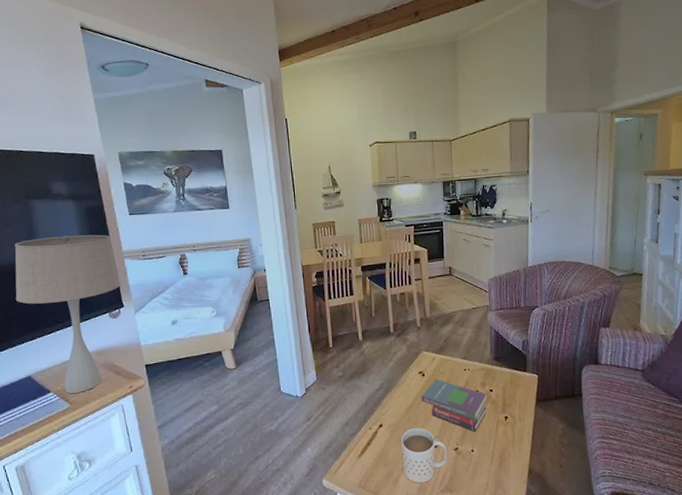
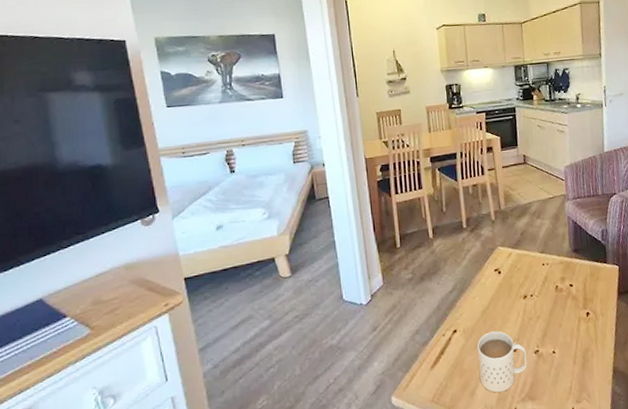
table lamp: present [15,234,121,394] -> none [25,130,156,318]
books: present [421,378,487,432] -> none [497,275,567,332]

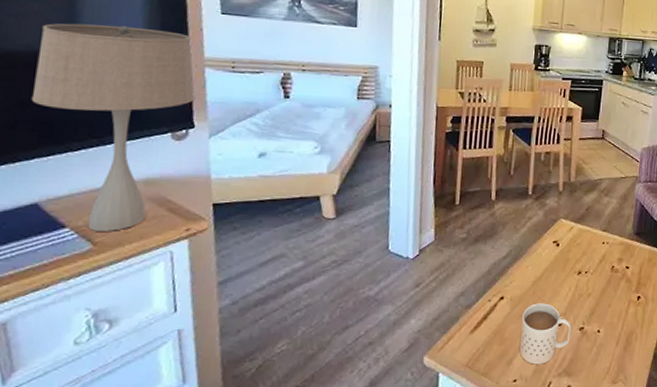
table lamp: none [25,130,156,318] -> present [31,23,196,233]

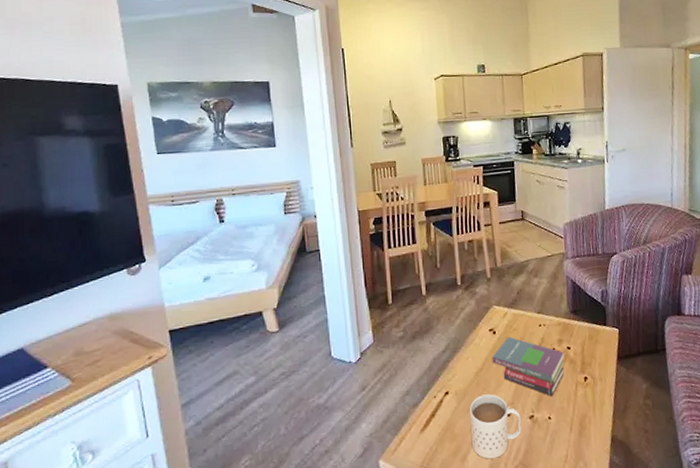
table lamp: present [31,23,196,233] -> none [10,176,144,369]
books: none [551,250,622,311] -> present [491,336,565,396]

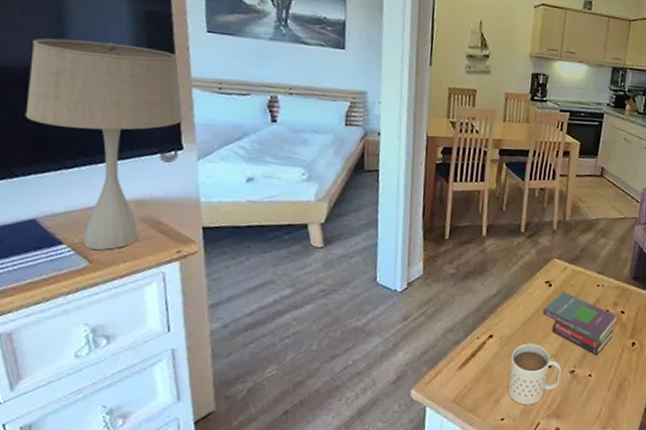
table lamp: none [10,176,144,369] -> present [25,38,184,251]

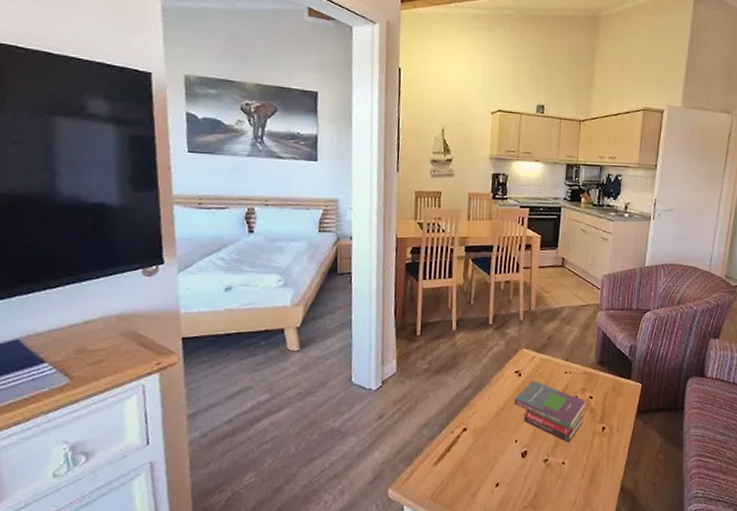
table lamp: present [25,38,184,251] -> none [12,165,165,367]
mug: present [507,343,562,405] -> none [483,434,535,498]

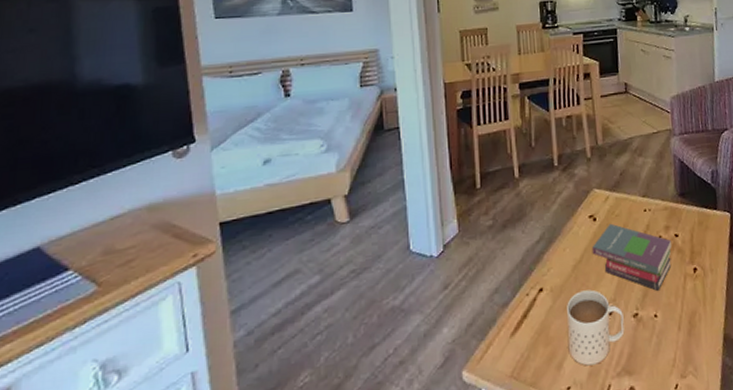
mug: none [483,434,535,498] -> present [566,289,625,366]

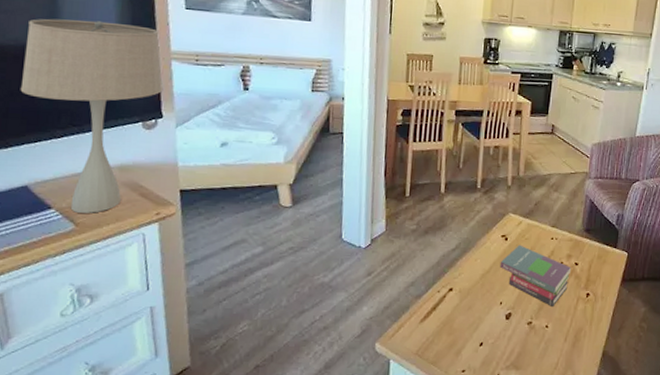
table lamp: none [30,44,195,271] -> present [20,18,164,214]
mug: present [566,289,625,366] -> none [467,296,519,356]

